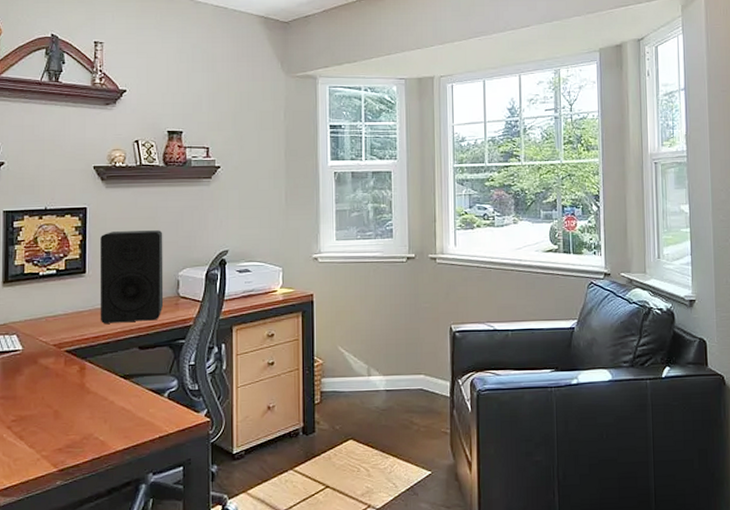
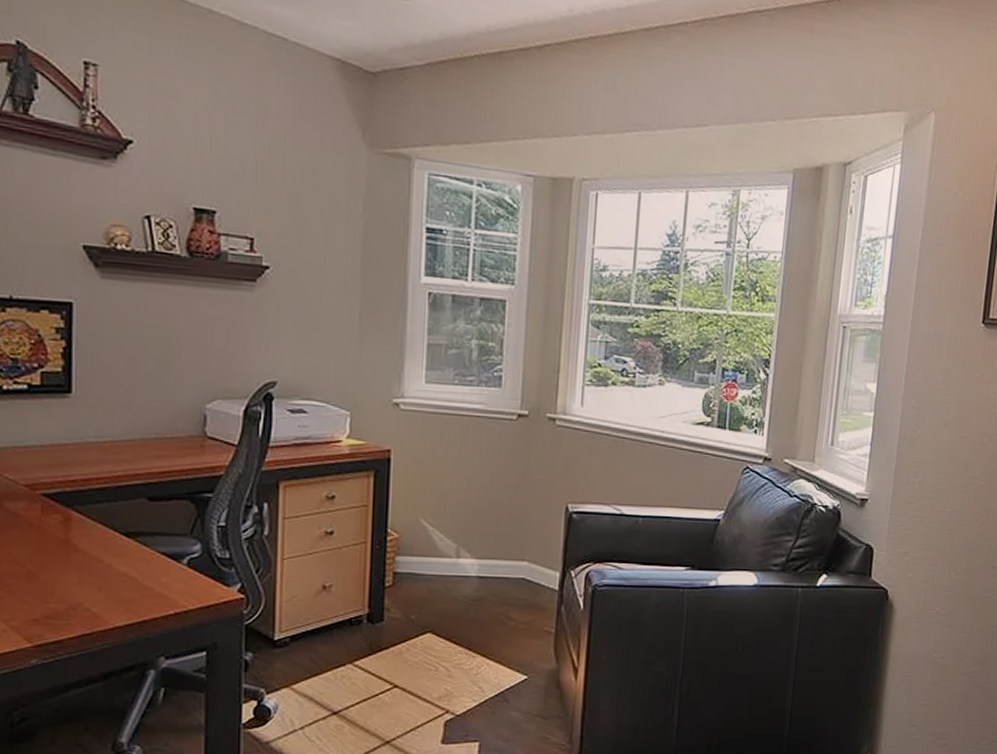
speaker: present [99,230,164,324] -> none [92,340,185,465]

